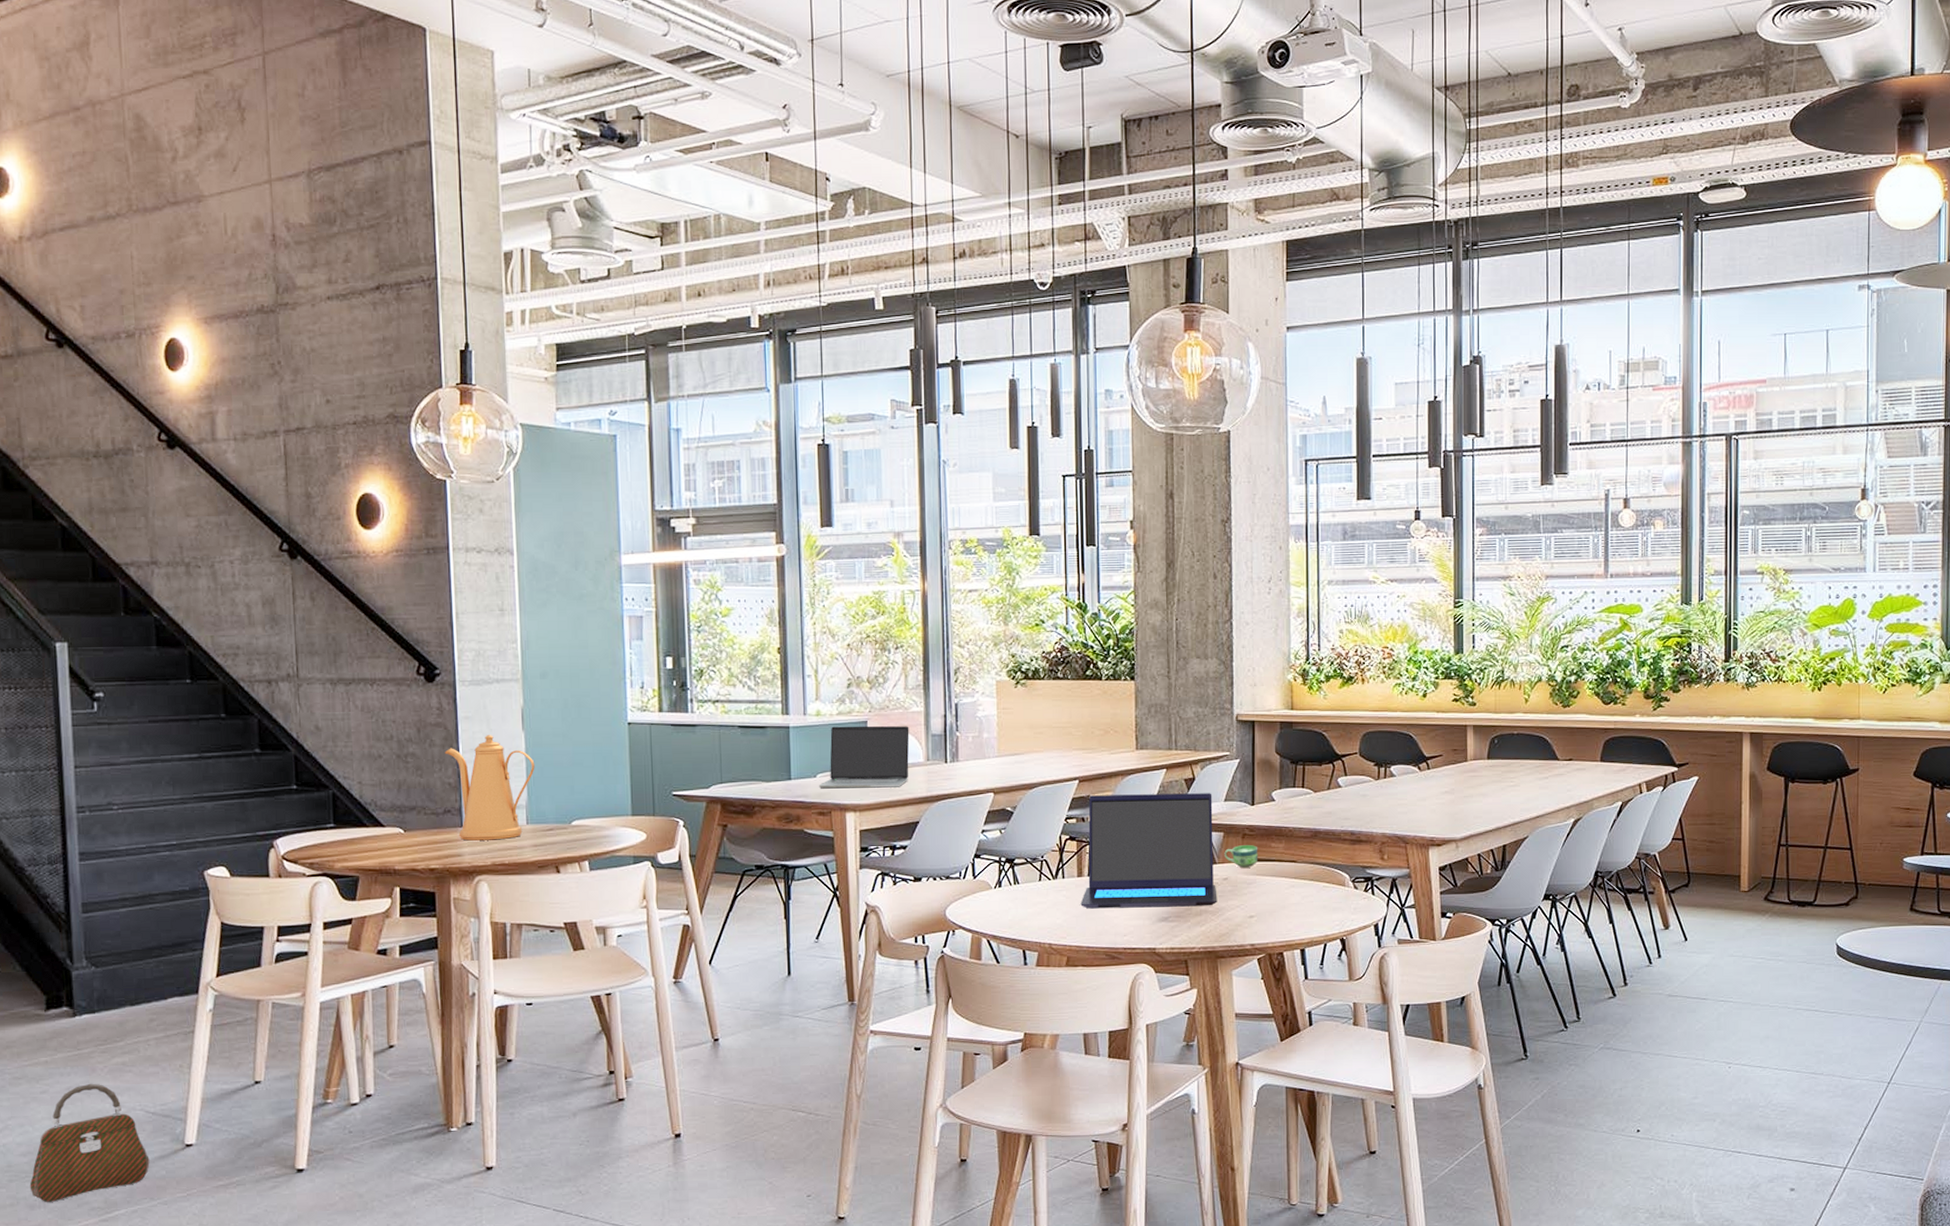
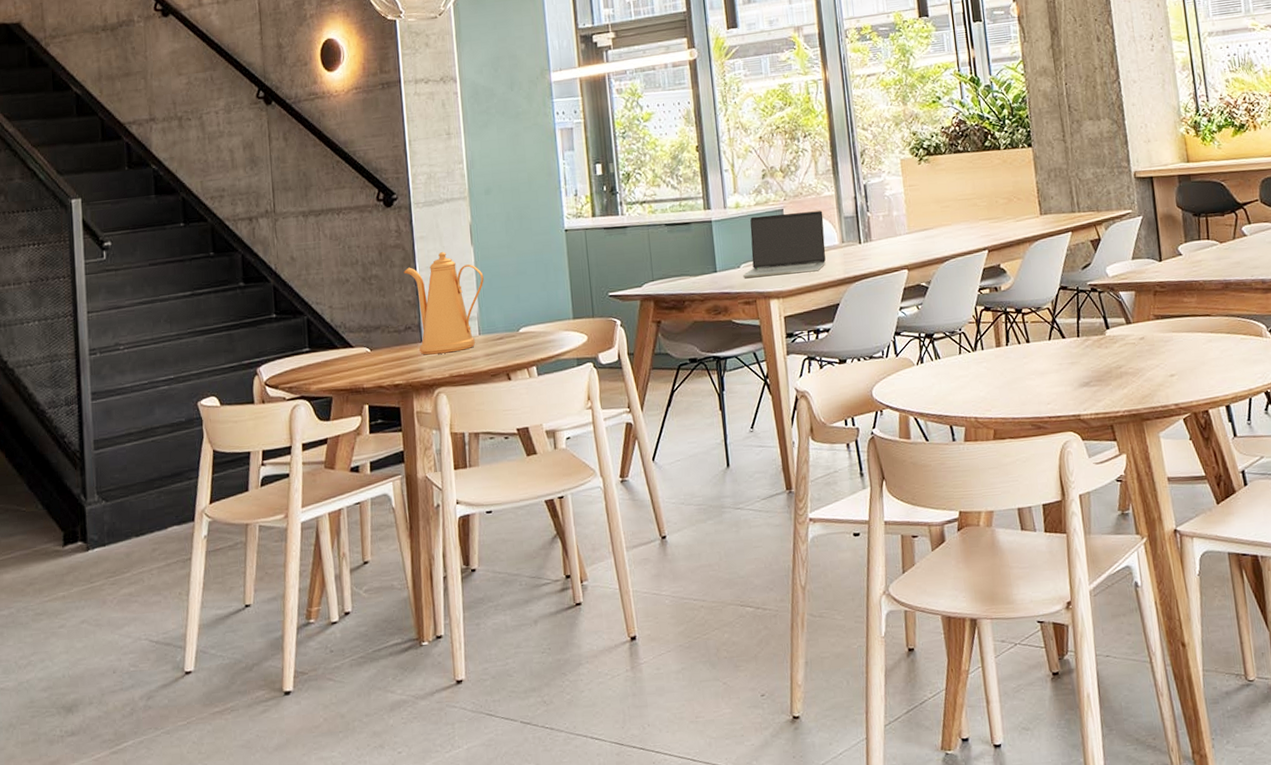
handbag: present [29,1083,150,1202] -> none [49,615,154,737]
laptop: present [1080,793,1218,909] -> none [999,252,1137,379]
cup: present [1224,844,1259,868] -> none [1137,301,1173,326]

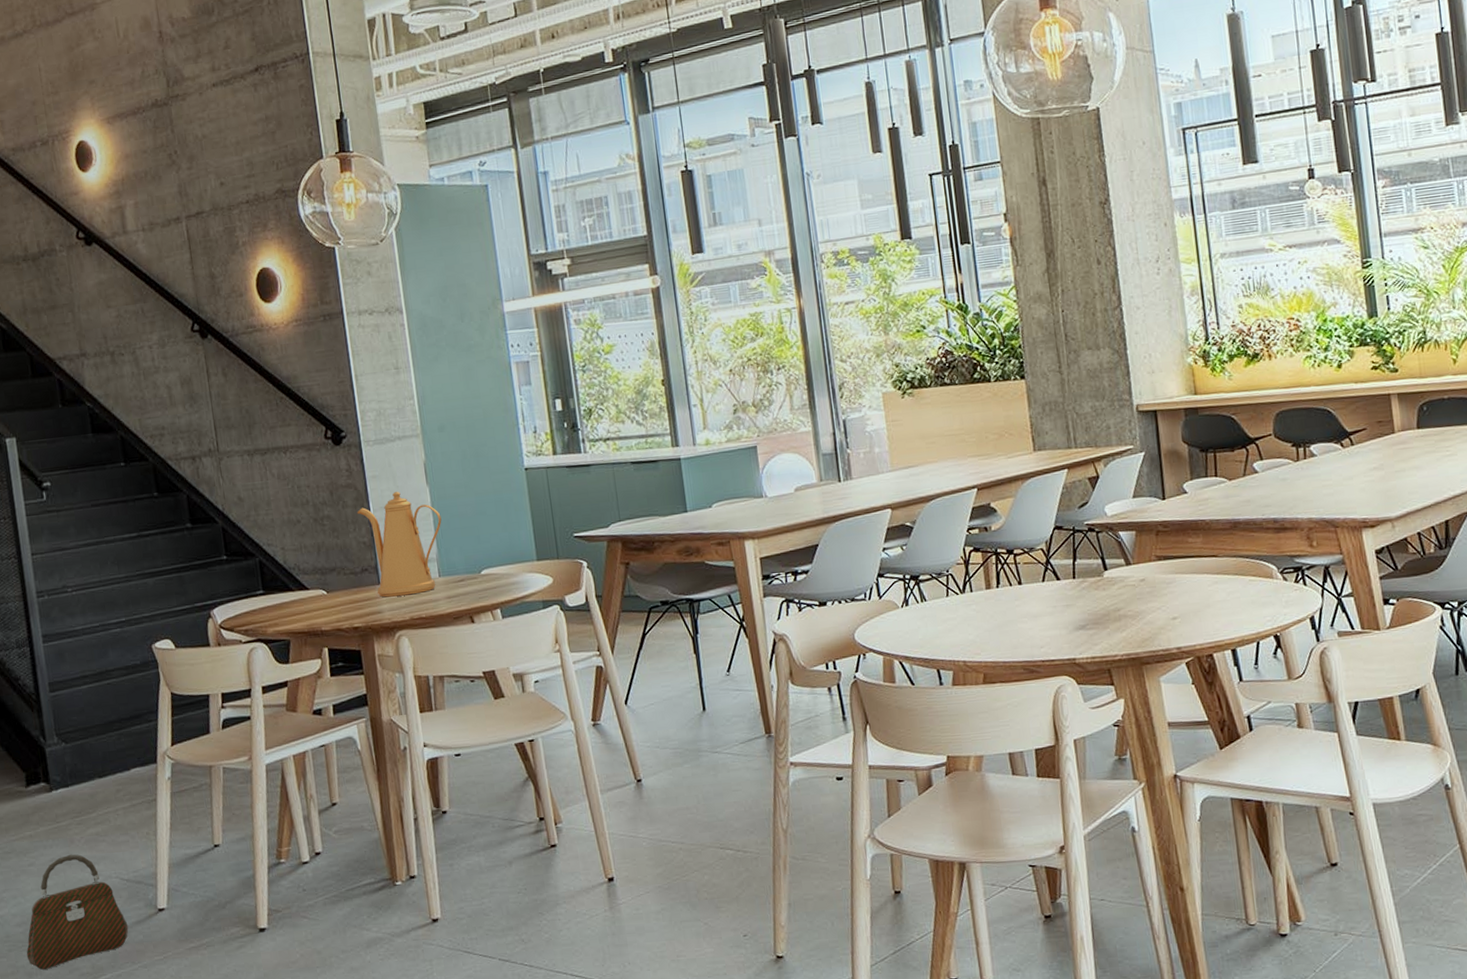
handbag: none [49,615,154,737] -> present [26,854,129,970]
laptop: present [743,211,826,278] -> none [715,447,803,518]

